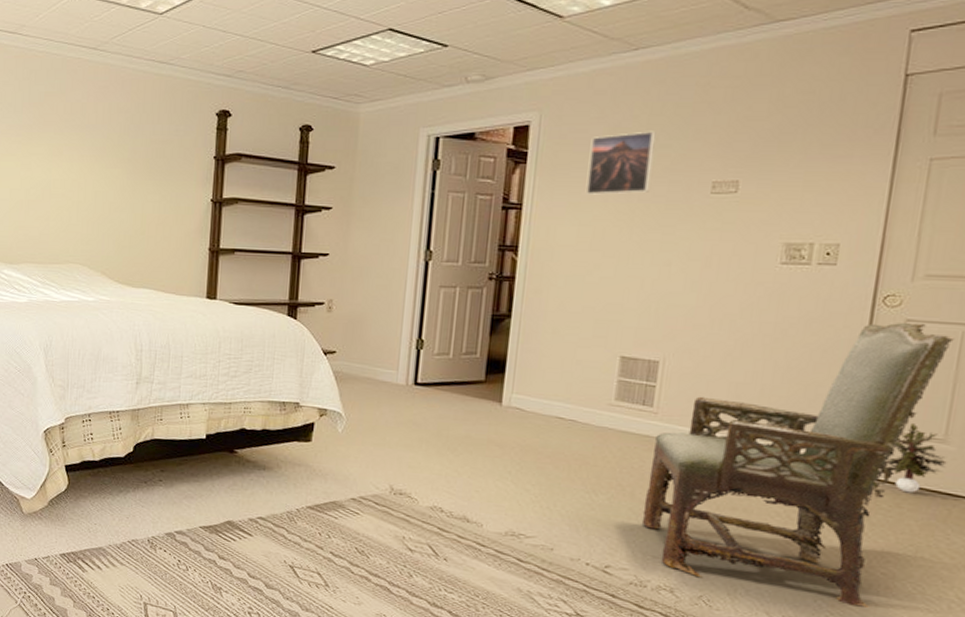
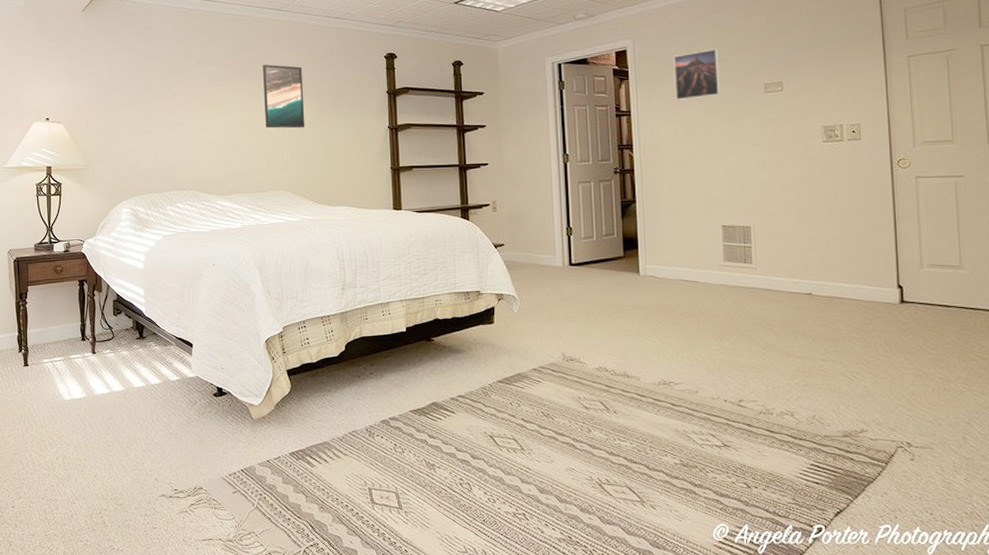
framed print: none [66,115,114,193] -> present [263,64,305,129]
armchair: present [641,323,955,608] -> none [759,179,951,408]
potted plant: present [887,422,947,493] -> none [925,255,966,311]

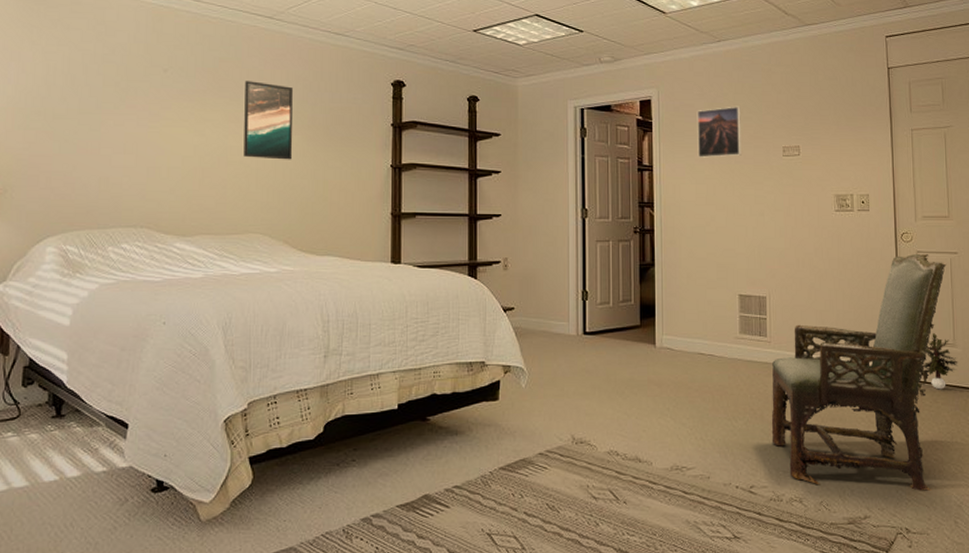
armchair: none [759,179,951,408] -> present [771,254,947,491]
potted plant: none [925,255,966,311] -> present [923,332,958,390]

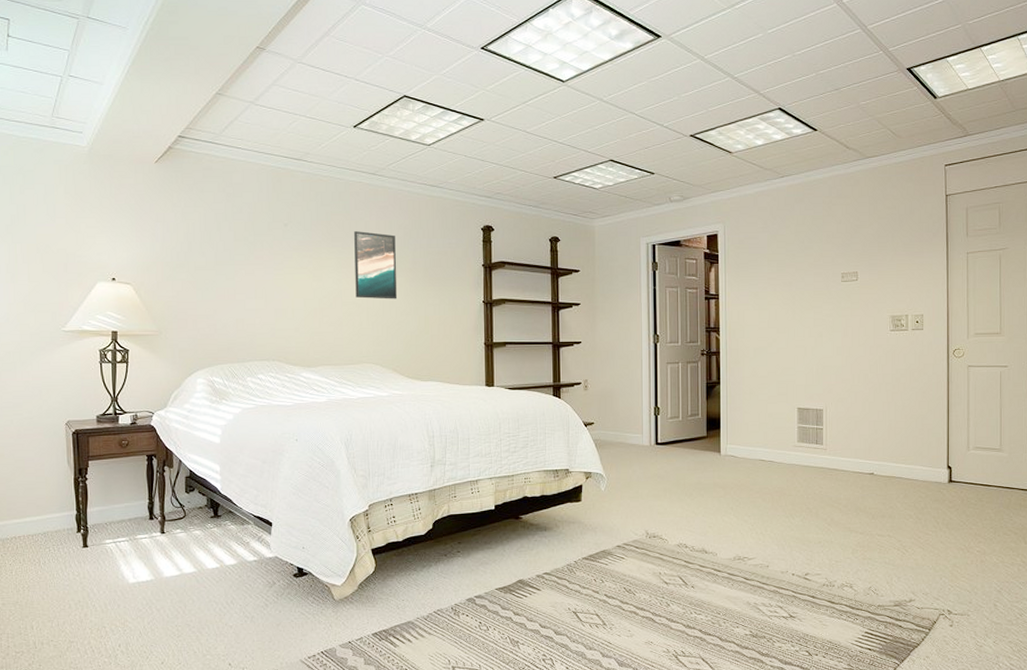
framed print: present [697,106,741,158] -> none [760,237,802,286]
armchair: present [771,254,947,491] -> none [825,368,997,578]
potted plant: present [923,332,958,390] -> none [970,438,1004,490]

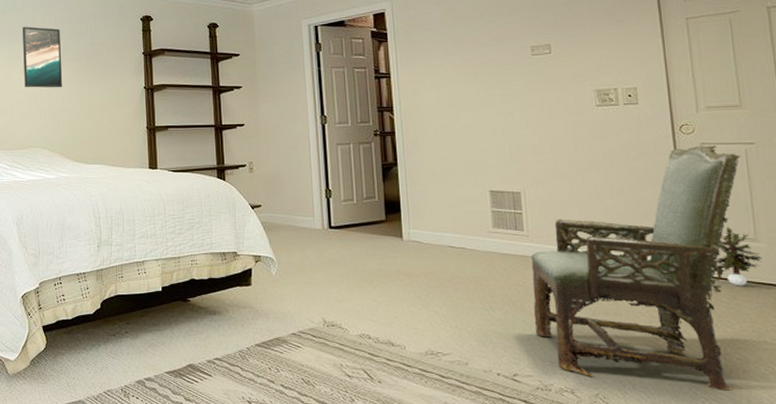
armchair: none [825,368,997,578] -> present [531,146,741,391]
potted plant: none [970,438,1004,490] -> present [716,226,763,286]

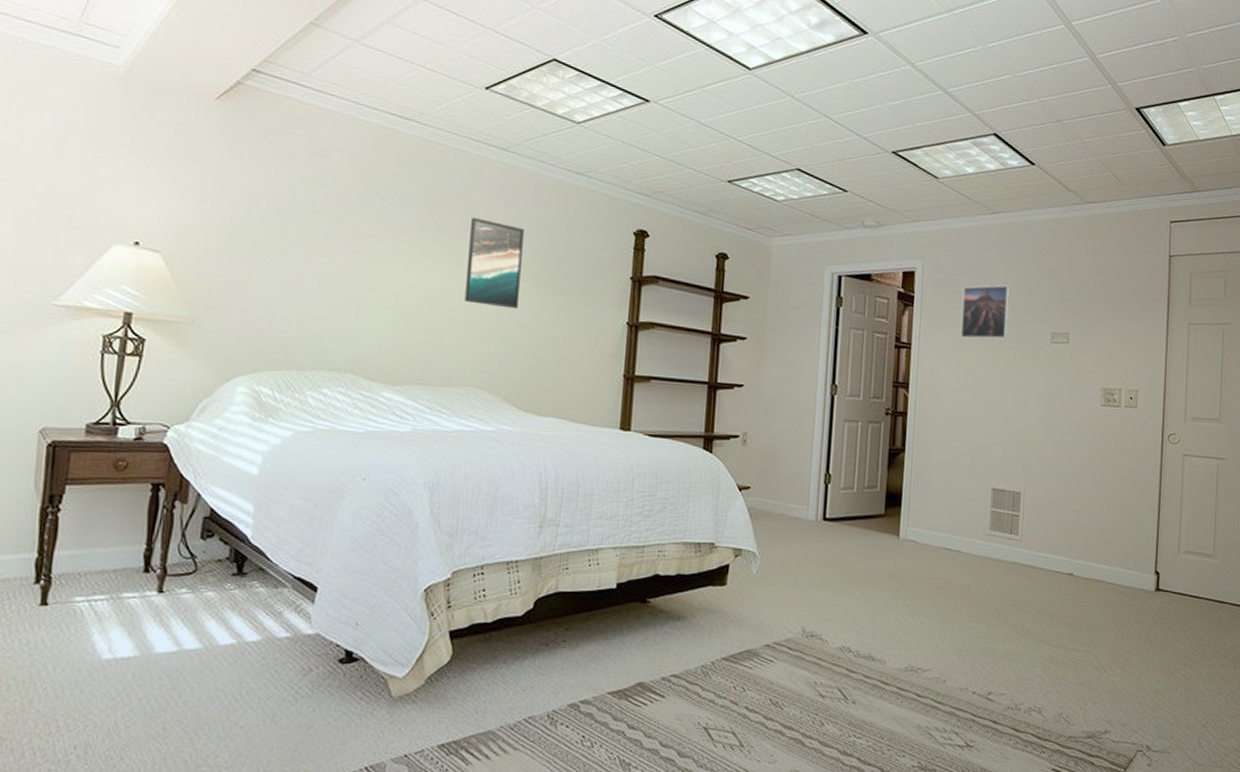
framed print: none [433,10,485,62] -> present [960,285,1010,339]
armchair: present [531,146,741,391] -> none [1014,457,1213,708]
potted plant: present [716,226,763,286] -> none [1180,541,1216,603]

